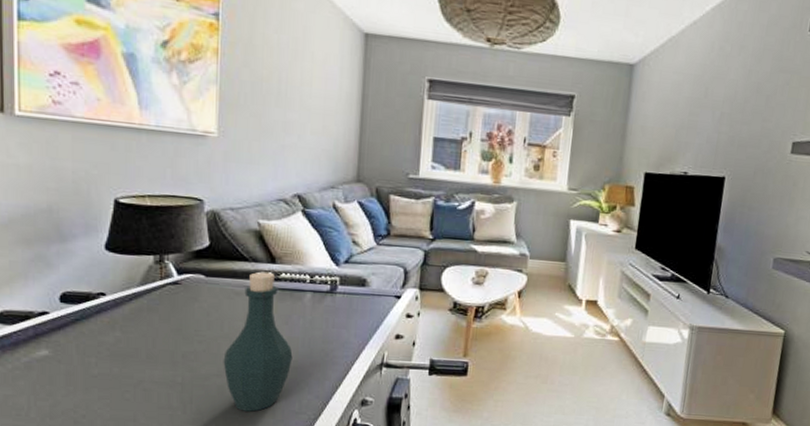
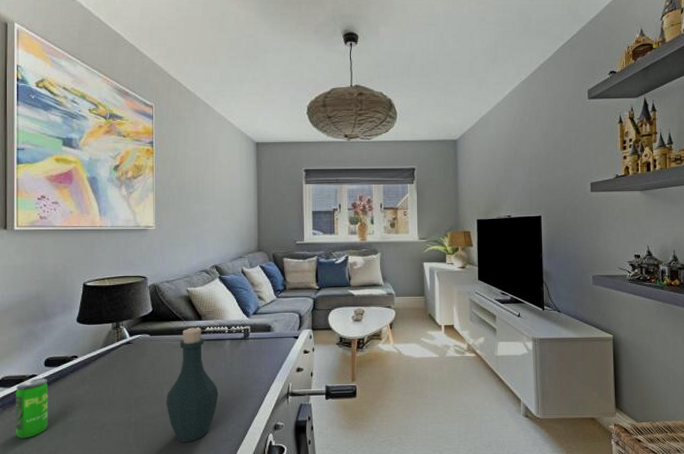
beverage can: none [20,317,66,390] -> present [16,378,49,439]

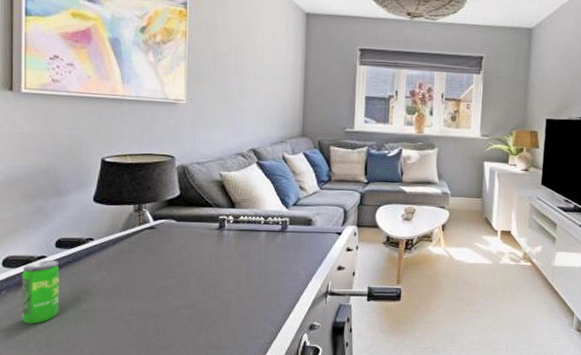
bottle: present [166,327,219,442] -> none [191,215,251,338]

